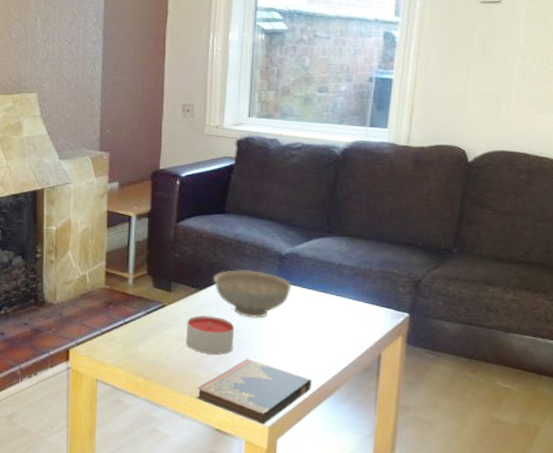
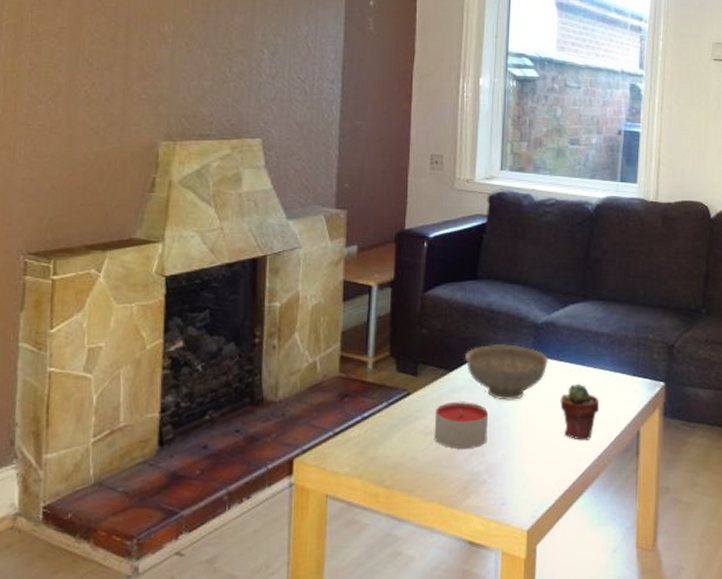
hardcover book: present [196,358,312,425] -> none [446,449,571,529]
potted succulent: none [302,308,340,358] -> present [560,383,599,440]

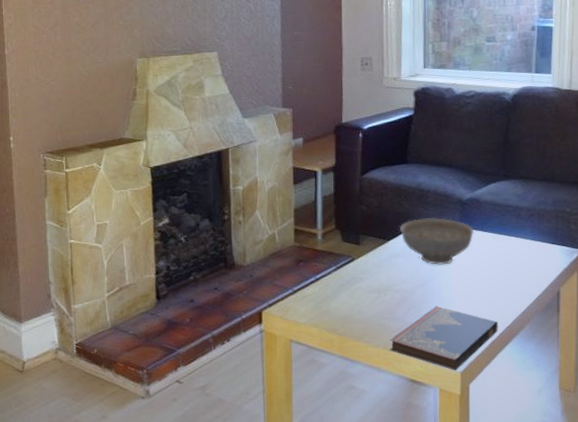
candle: present [434,402,488,449] -> none [376,266,423,305]
hardcover book: none [446,449,571,529] -> present [389,305,498,371]
potted succulent: present [560,383,599,440] -> none [486,250,521,299]

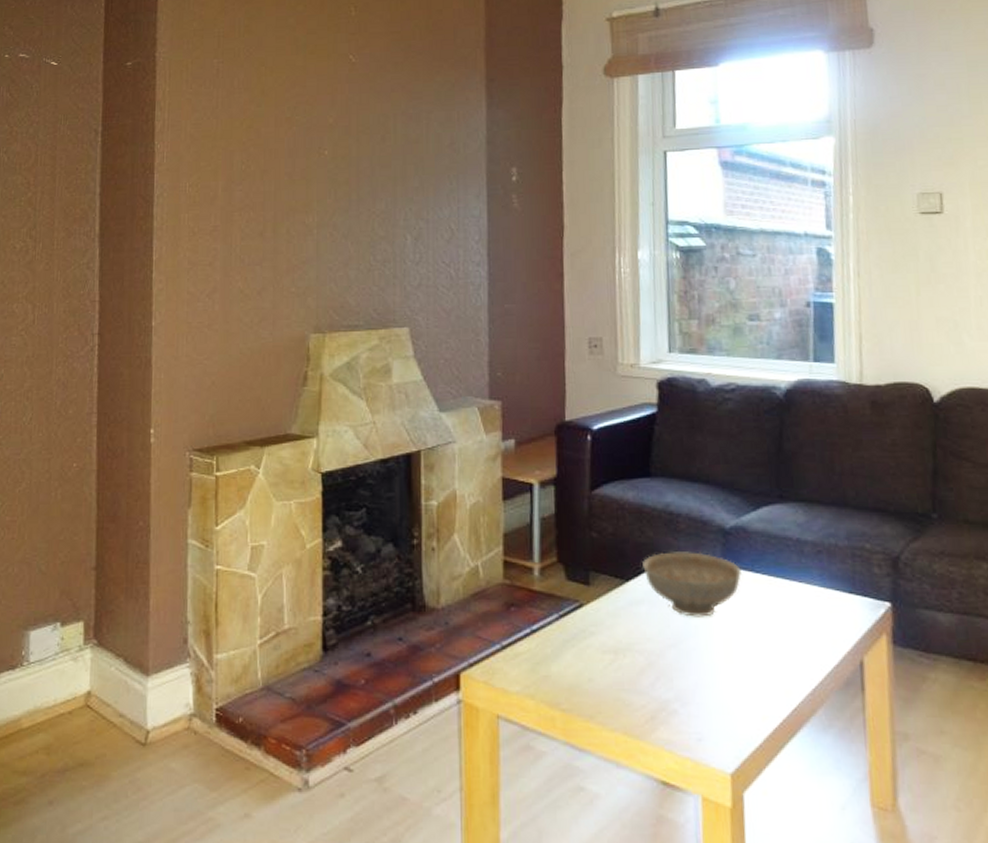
hardcover book: present [389,305,498,371] -> none [631,675,781,771]

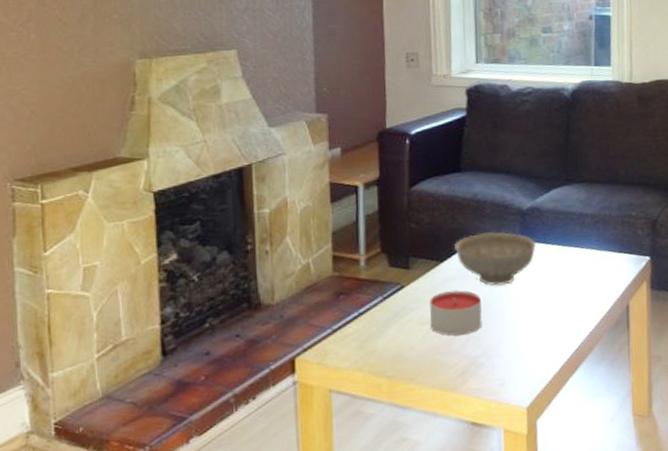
candle: none [612,617,675,671] -> present [430,290,482,336]

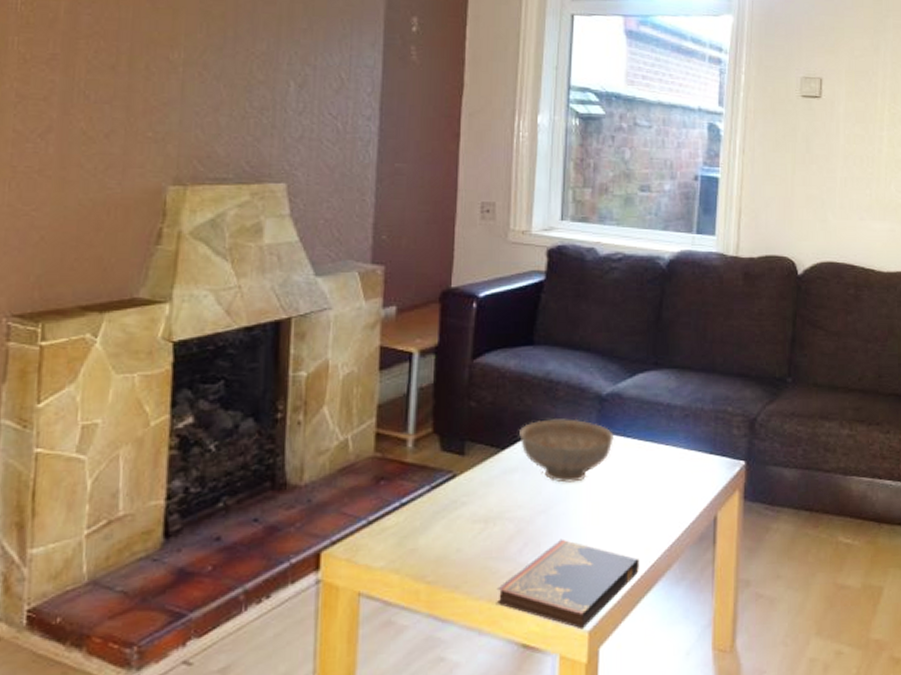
candle: present [430,290,482,336] -> none [483,485,545,539]
hardcover book: none [446,333,566,407] -> present [496,539,639,630]

